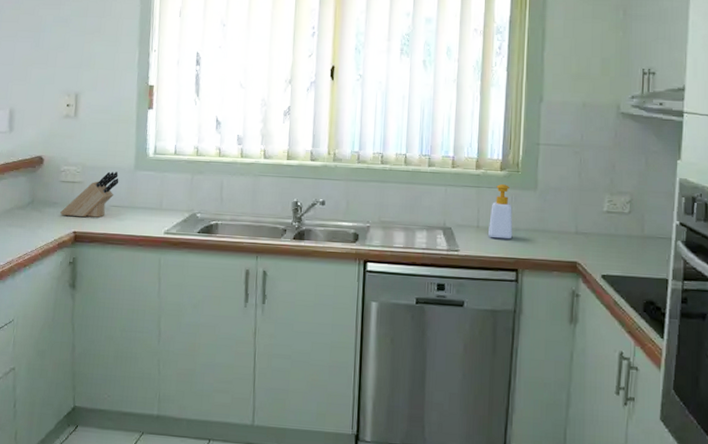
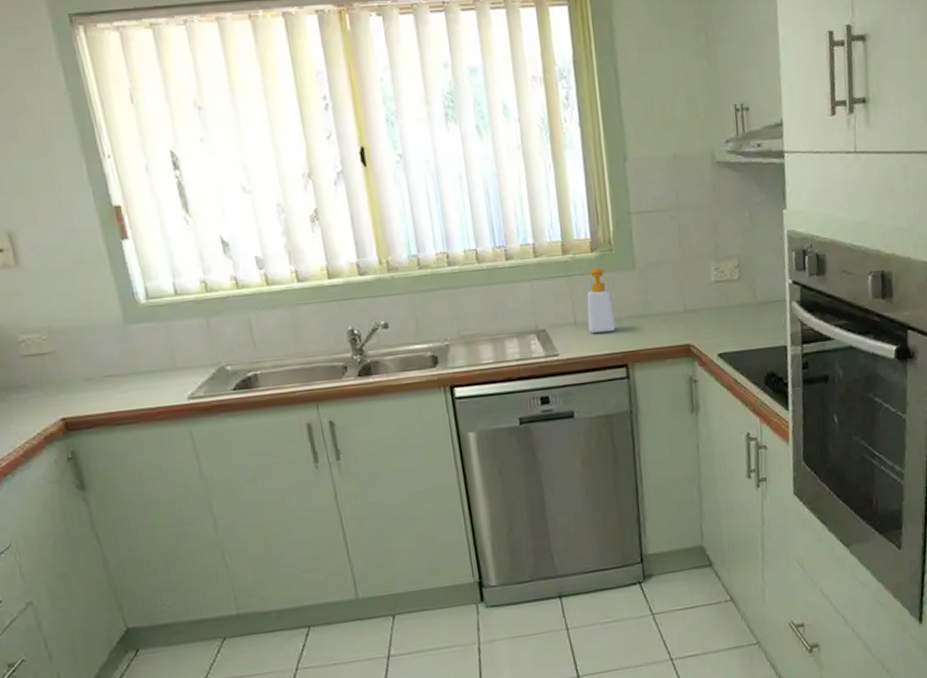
knife block: present [60,171,119,218] -> none [34,330,107,400]

